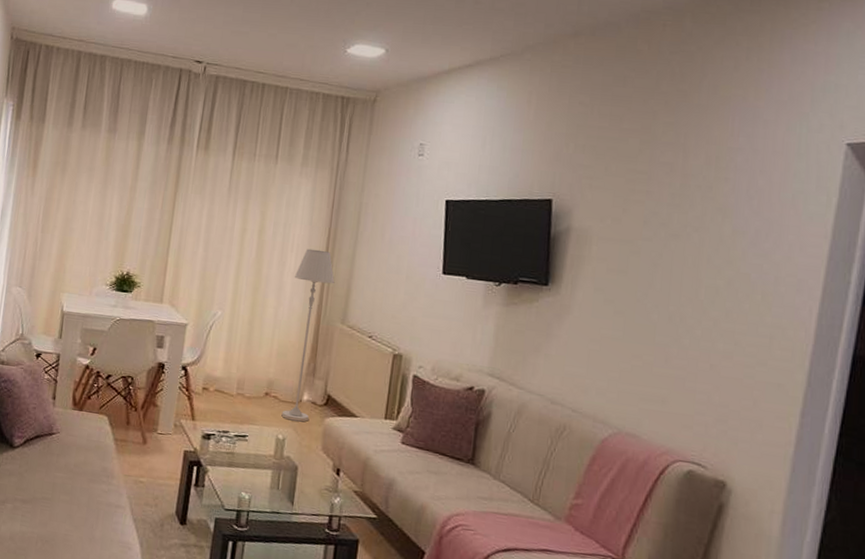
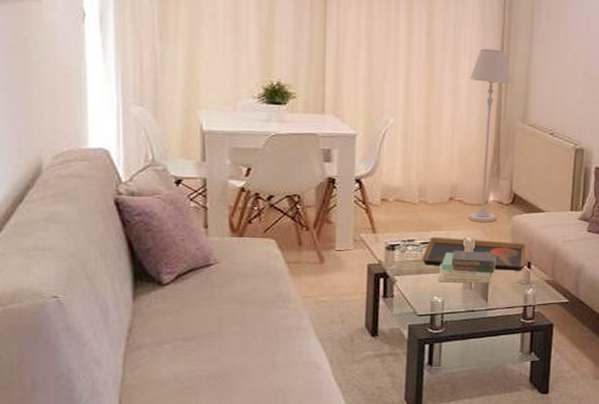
decorative tray: none [234,430,337,477] -> present [422,236,527,271]
books: none [247,447,306,486] -> present [438,250,497,283]

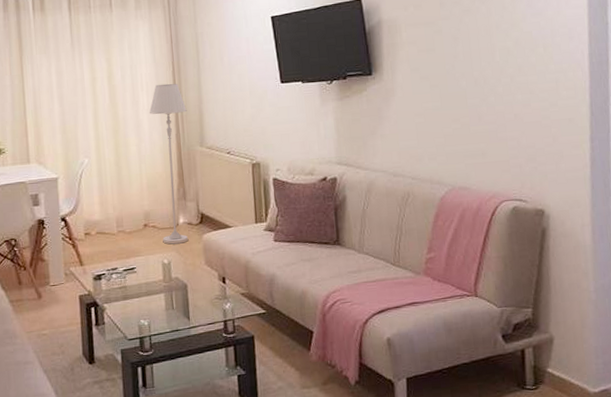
decorative tray: present [422,236,527,271] -> none [126,259,220,291]
books: present [438,250,497,283] -> none [142,271,194,306]

